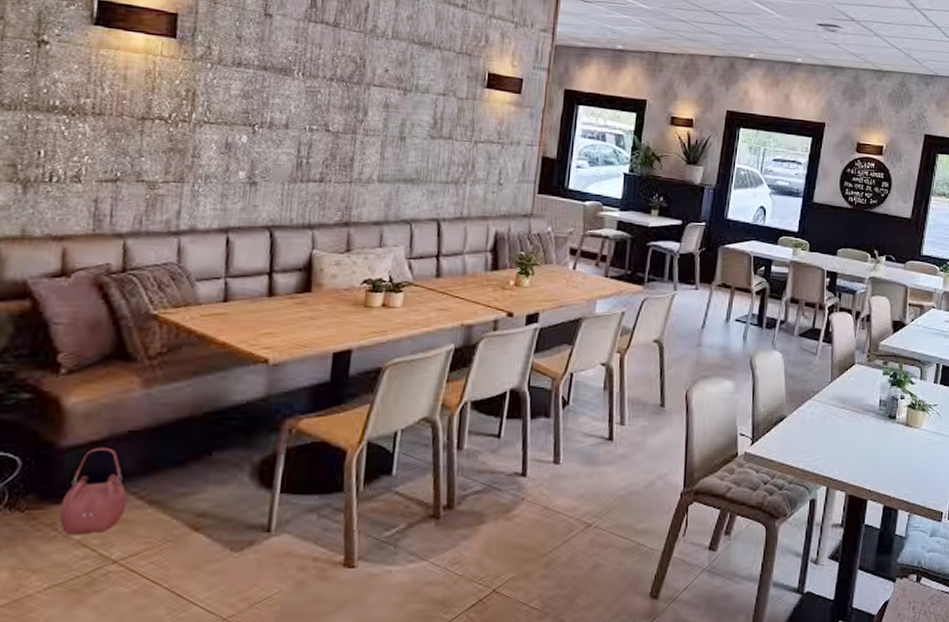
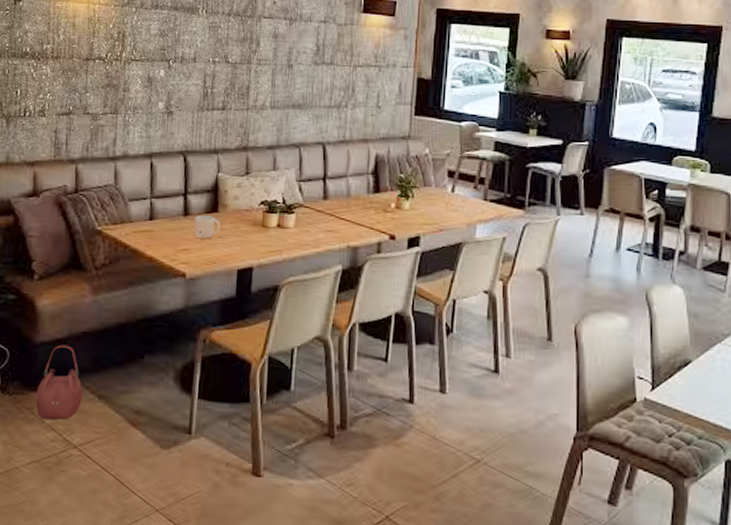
mug: none [280,295,315,321] -> present [193,215,221,239]

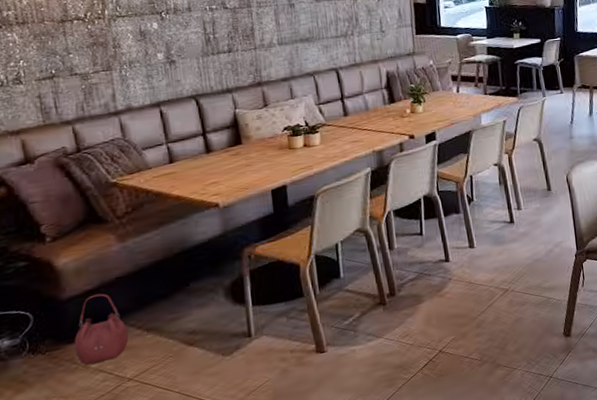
mug: present [193,215,221,239] -> none [218,148,248,171]

